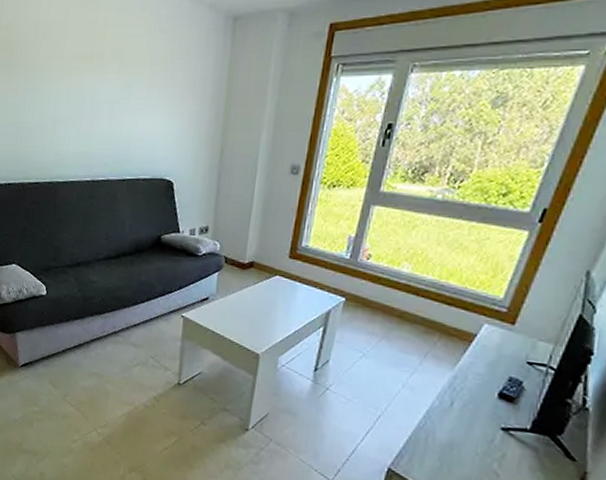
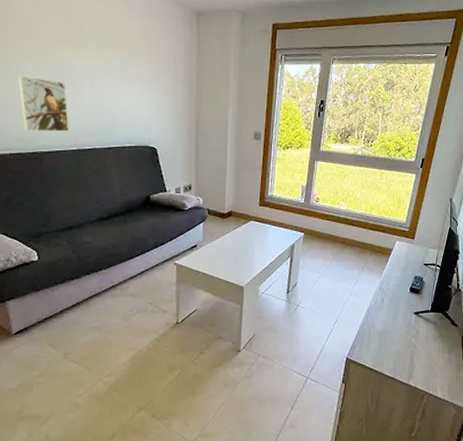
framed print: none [41,101,86,161] -> present [18,76,69,132]

